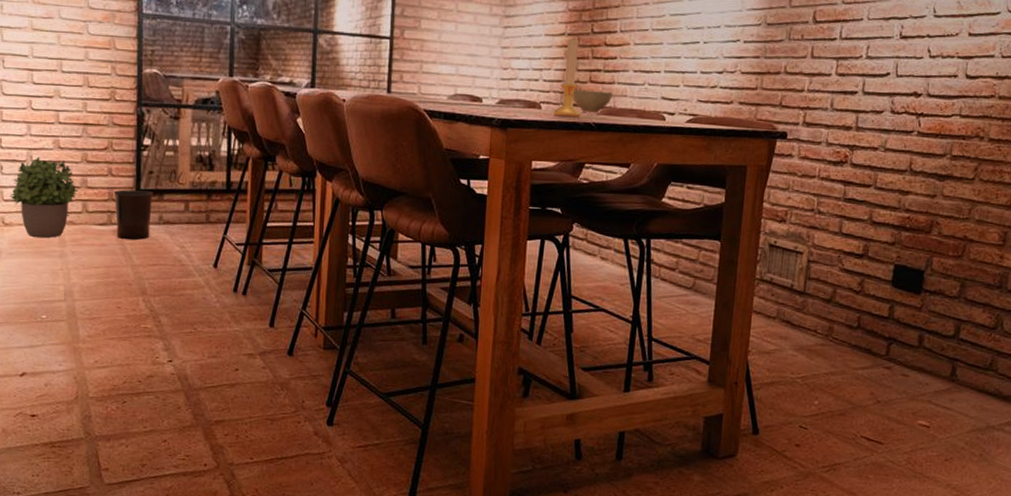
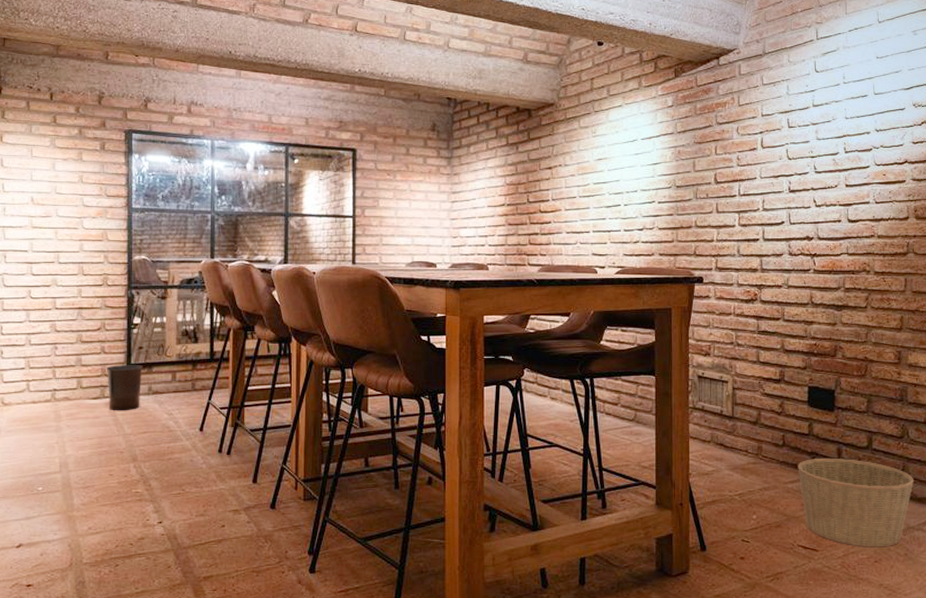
potted plant: present [10,156,78,238] -> none [9,340,73,415]
candle holder: present [553,37,581,118] -> none [499,207,524,276]
bowl: present [573,89,614,114] -> none [516,251,551,271]
basket: none [871,344,1002,446] -> present [798,458,914,547]

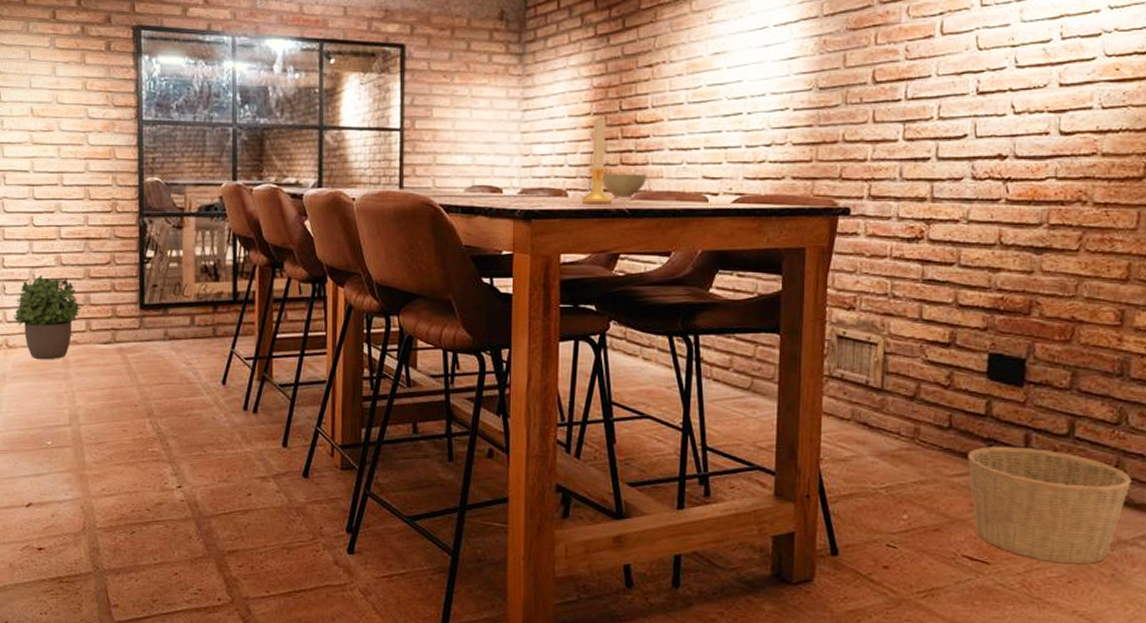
potted plant: none [9,340,73,415] -> present [13,274,81,360]
waste bin: present [106,365,143,410] -> none [117,305,158,358]
candle holder: none [499,207,524,276] -> present [581,117,613,204]
bowl: none [516,251,551,271] -> present [603,173,649,199]

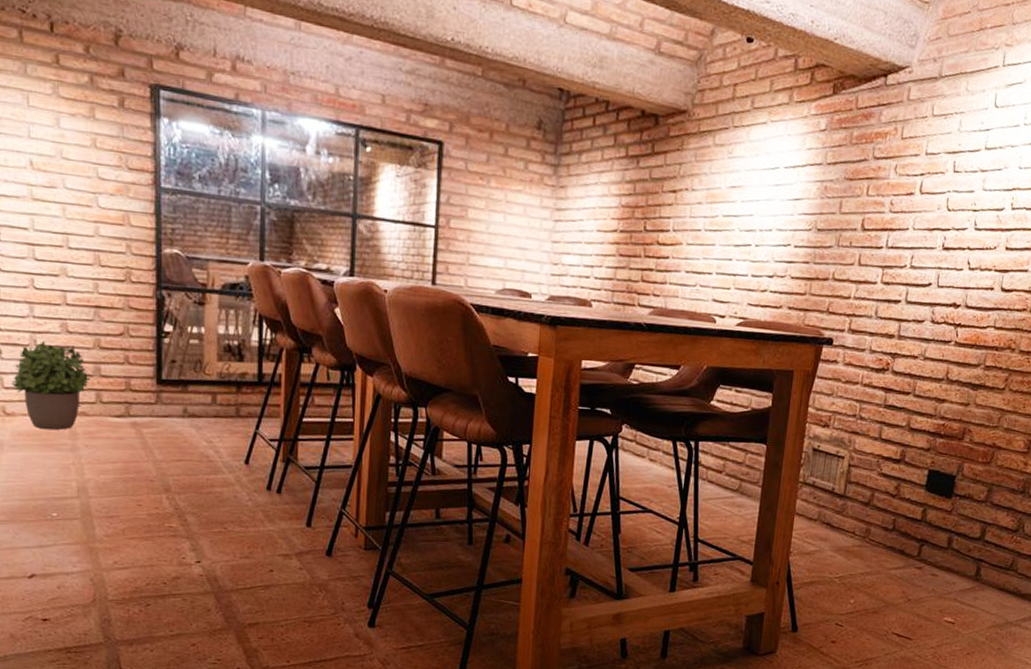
candle holder: present [581,117,613,204] -> none [604,234,633,318]
bowl: present [603,173,649,199] -> none [624,288,666,314]
basket: present [968,446,1131,565] -> none [903,546,1021,641]

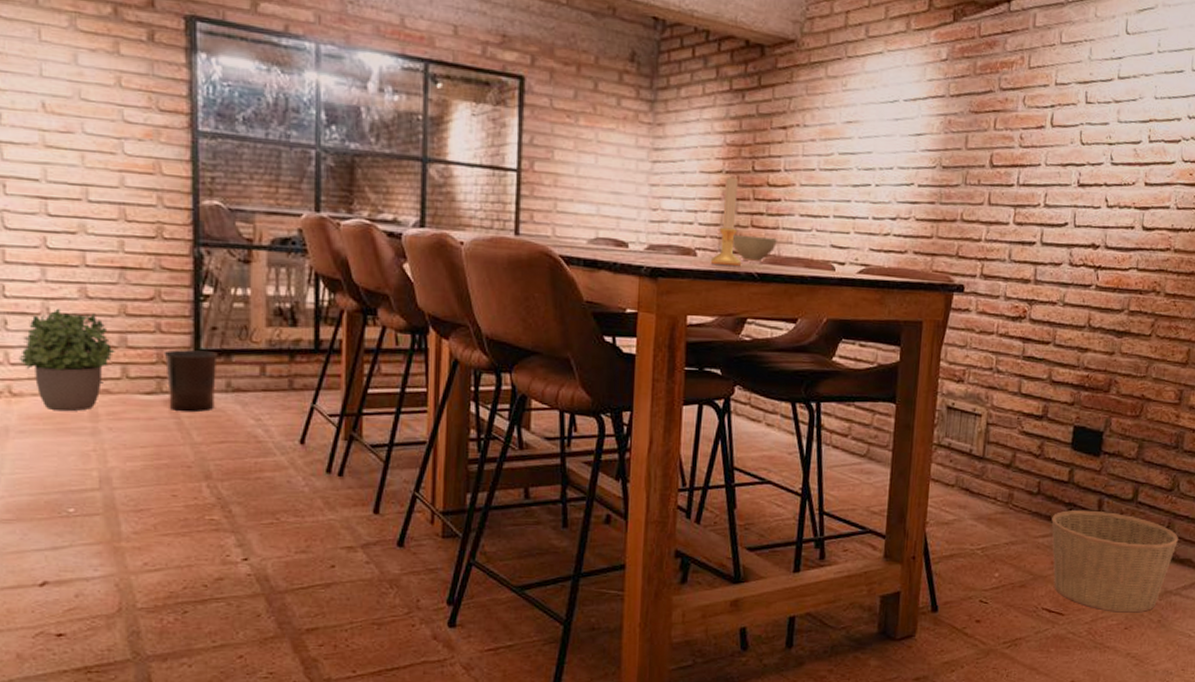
waste bin: none [131,379,176,434] -> present [164,349,218,412]
candle holder: none [604,234,633,318] -> present [710,175,742,267]
bowl: none [624,288,666,314] -> present [733,234,779,263]
basket: none [903,546,1021,641] -> present [1051,510,1178,613]

